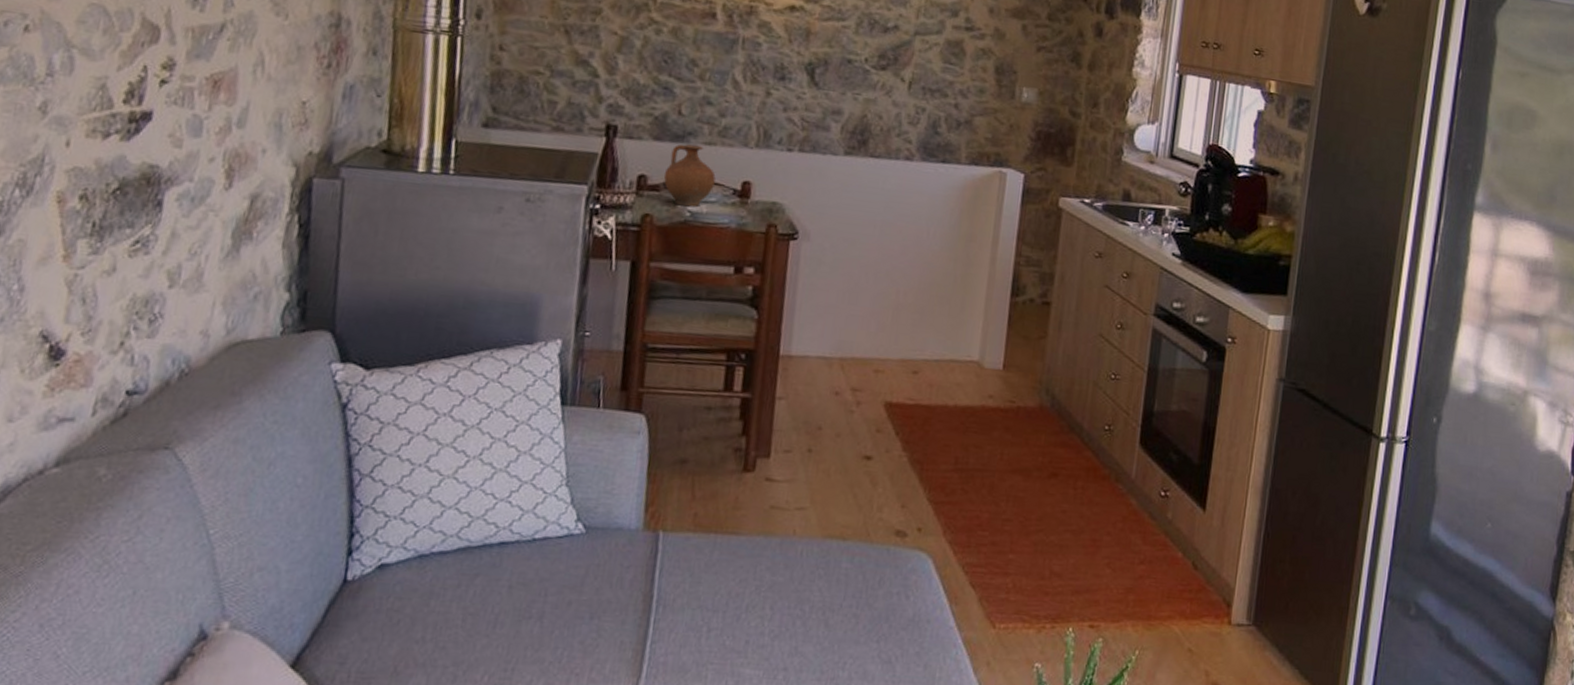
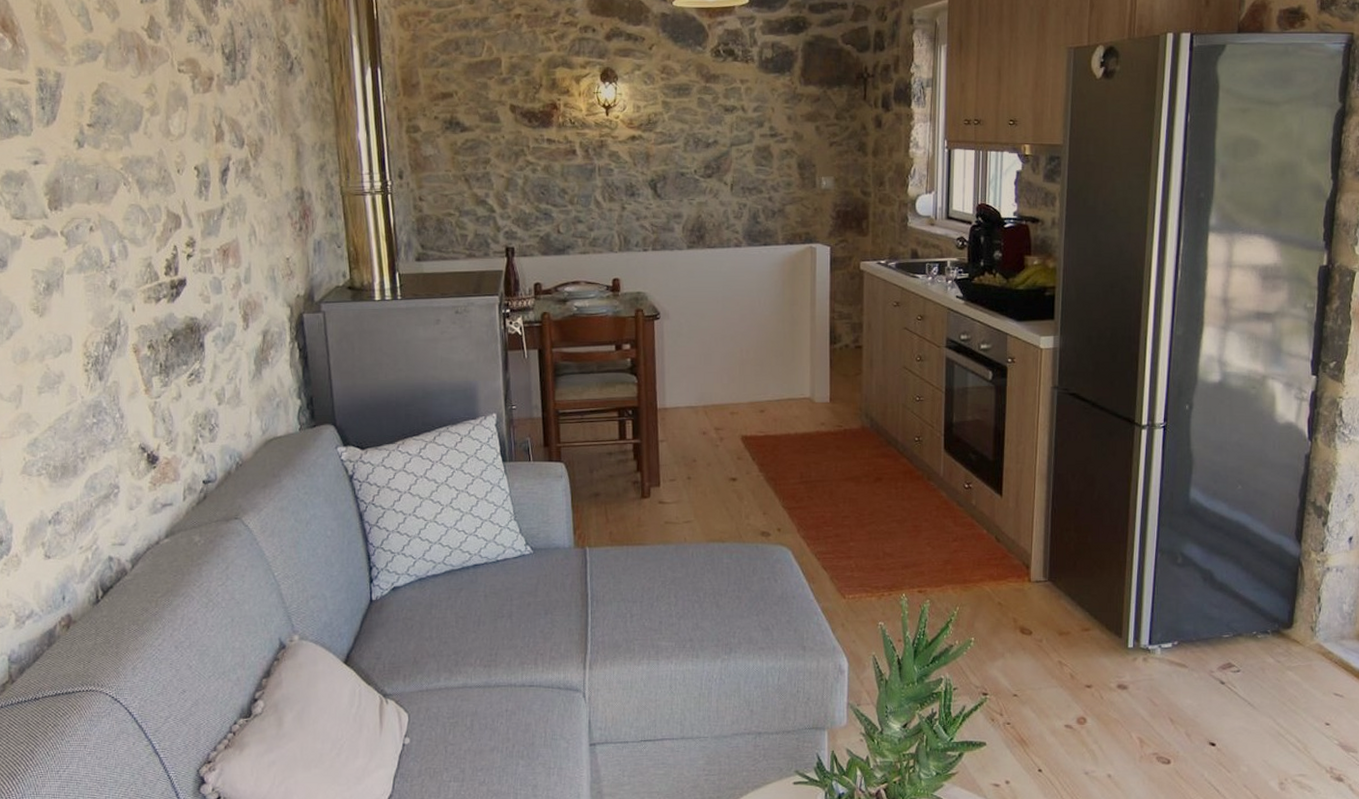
ceramic jug: present [663,144,716,207] -> none [553,255,592,303]

